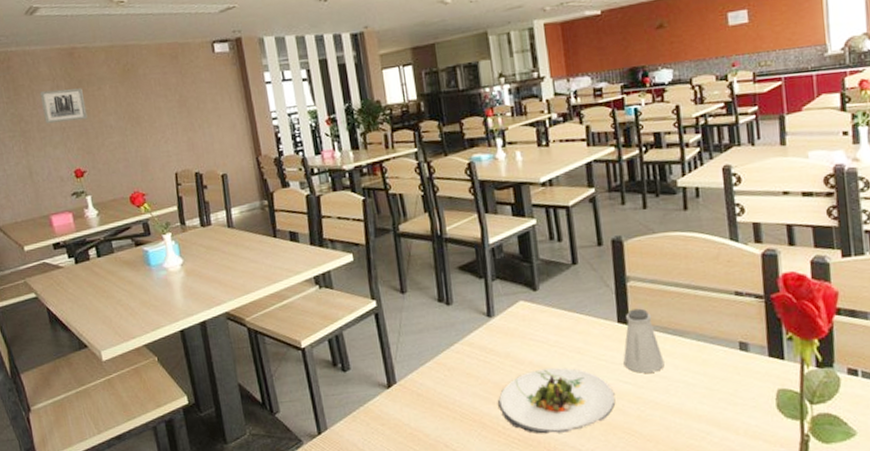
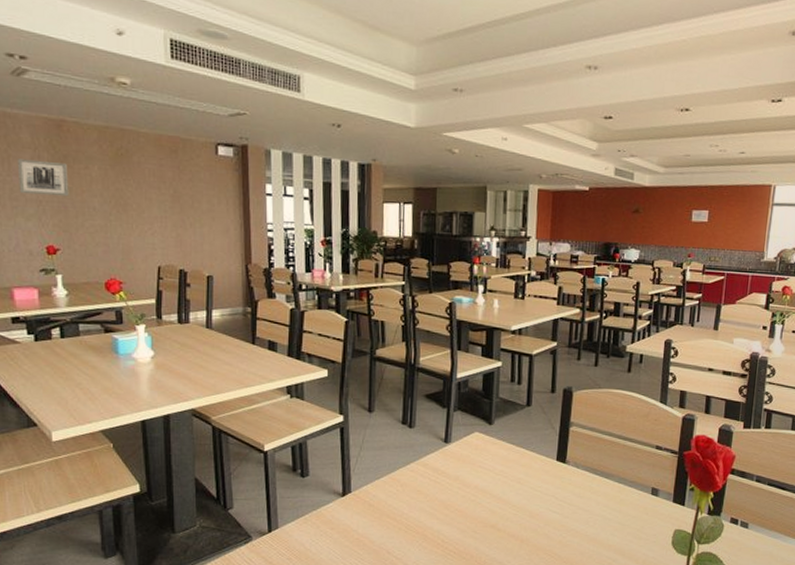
salad plate: present [498,367,615,434] -> none [441,493,544,550]
saltshaker: present [623,308,665,373] -> none [555,450,589,506]

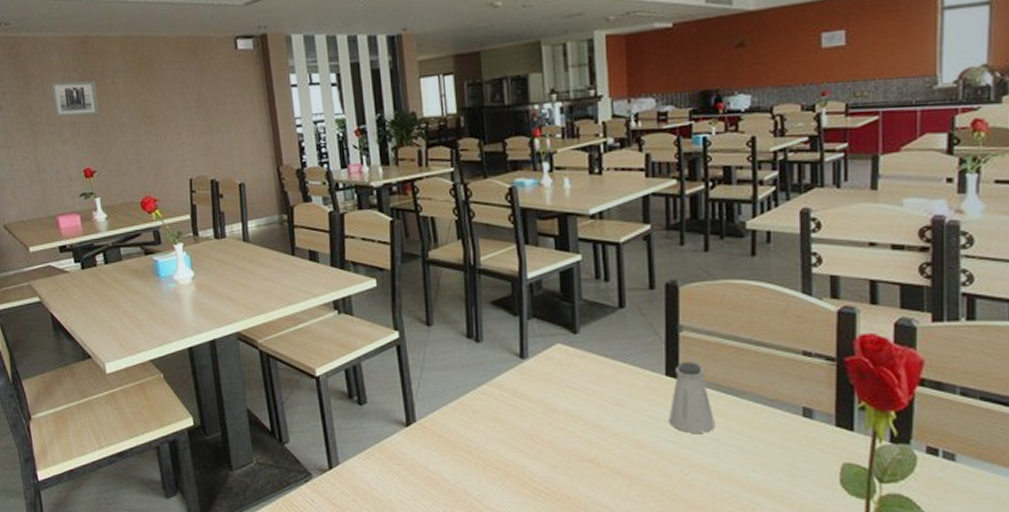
saltshaker: none [555,450,589,506] -> present [669,361,715,433]

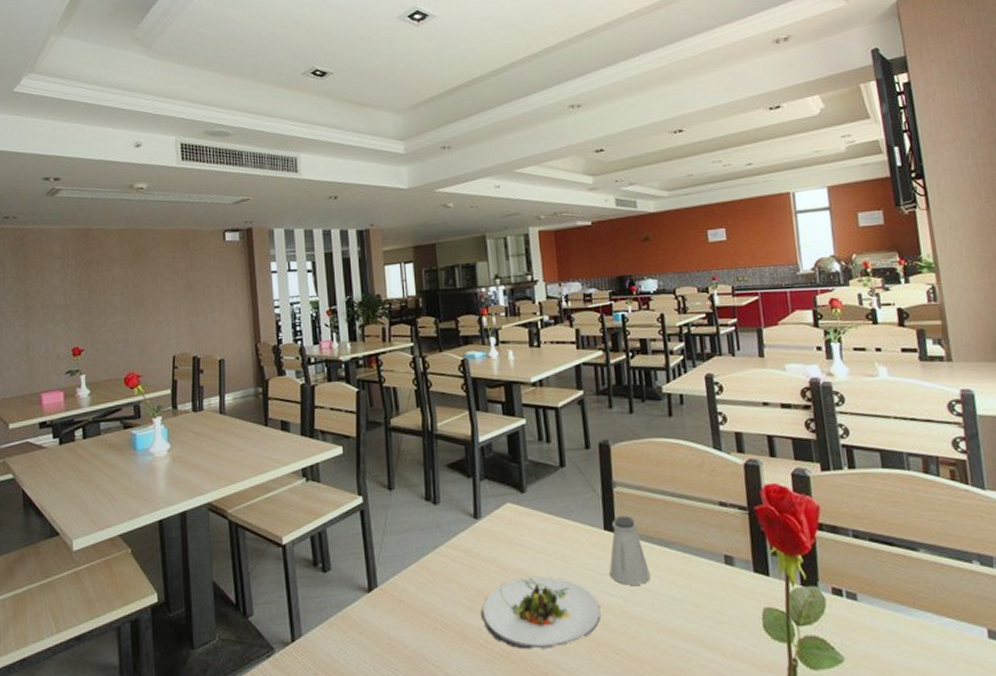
wall art: present [50,81,100,118] -> none [49,268,93,301]
salad plate: none [526,420,657,490] -> present [481,576,601,649]

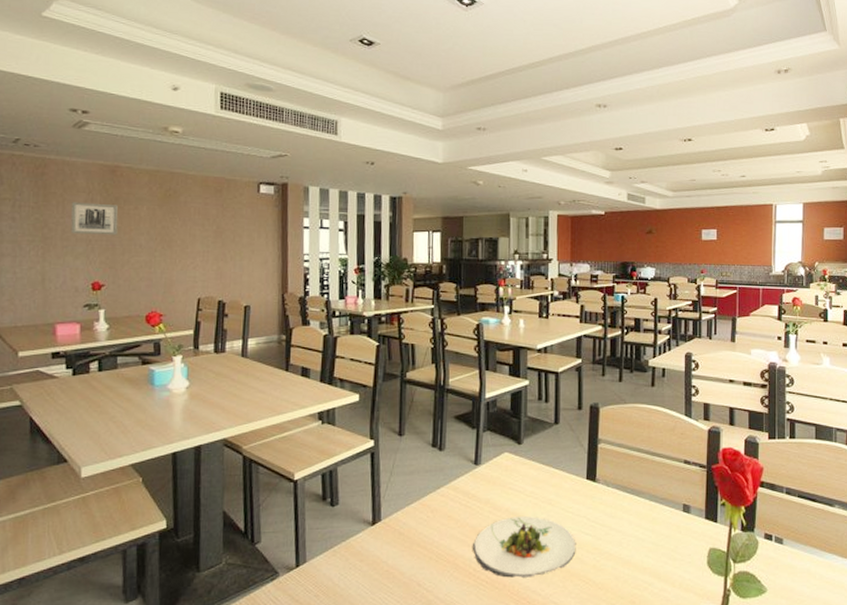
wall art: none [49,268,93,301] -> present [70,202,118,235]
saltshaker: present [609,515,651,585] -> none [587,468,621,526]

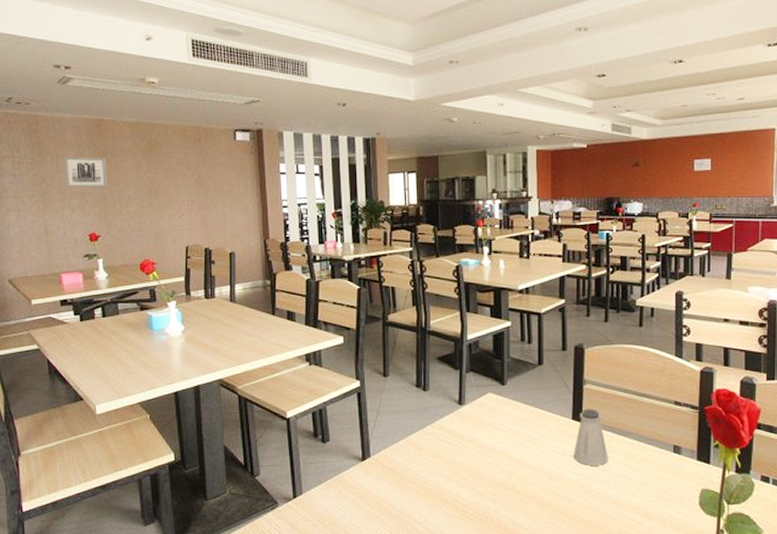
salad plate: present [473,517,576,578] -> none [460,455,563,513]
saltshaker: none [587,468,621,526] -> present [573,409,608,466]

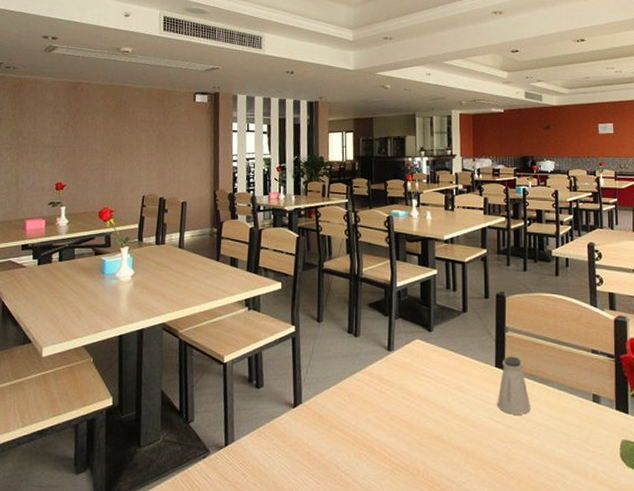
wall art: present [63,157,108,188] -> none [40,114,79,142]

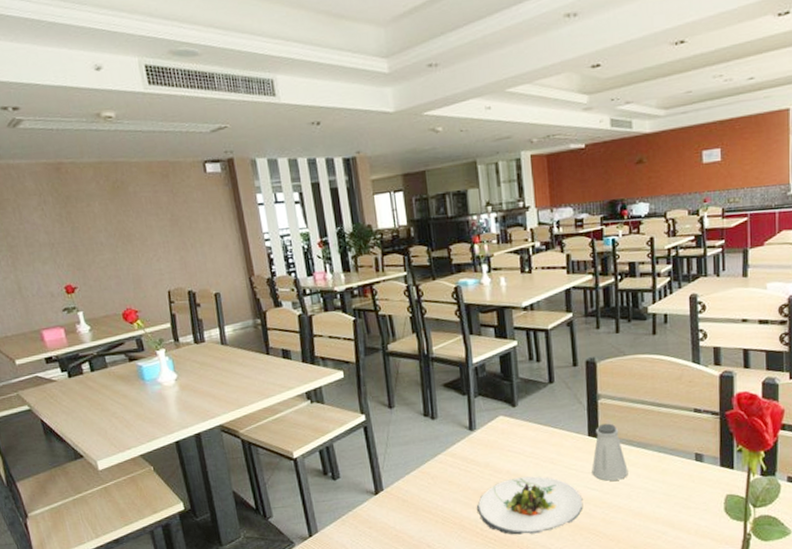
salad plate: none [388,403,487,464] -> present [477,476,583,535]

